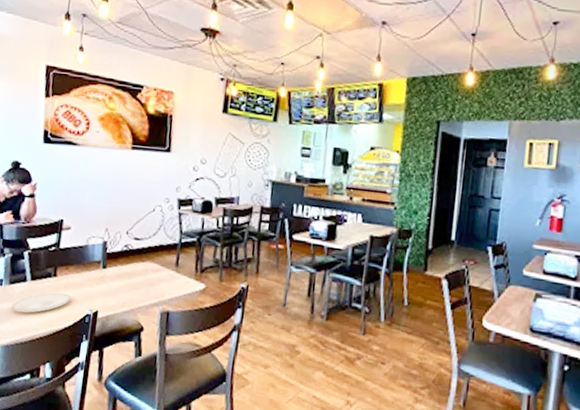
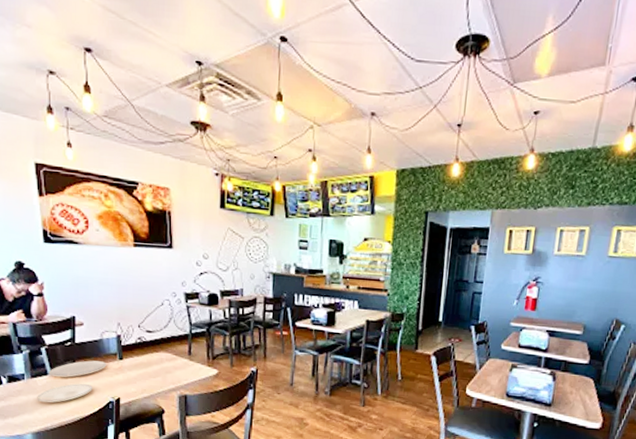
plate: none [28,267,89,286] -> present [48,360,107,378]

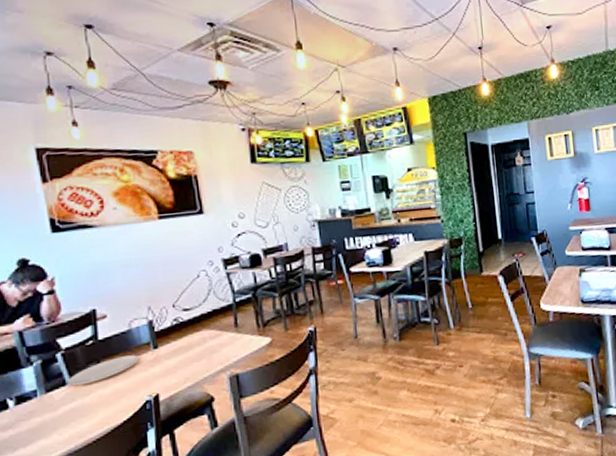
plate: present [36,383,93,403] -> none [53,385,124,421]

